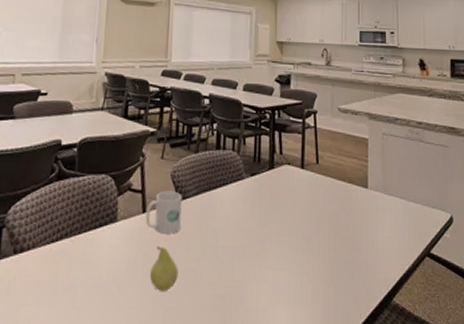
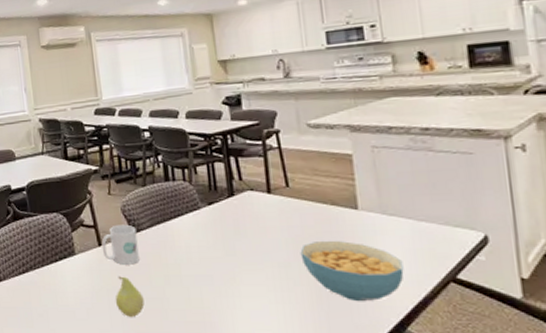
cereal bowl: none [320,215,395,275] -> present [300,240,404,302]

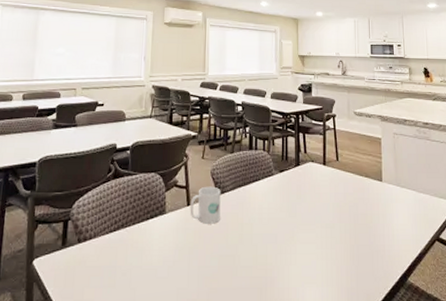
fruit: present [115,276,145,317] -> none [194,235,219,274]
cereal bowl: present [300,240,404,302] -> none [342,205,408,258]

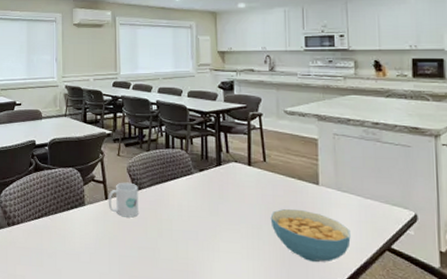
cereal bowl: none [342,205,408,258] -> present [270,209,351,263]

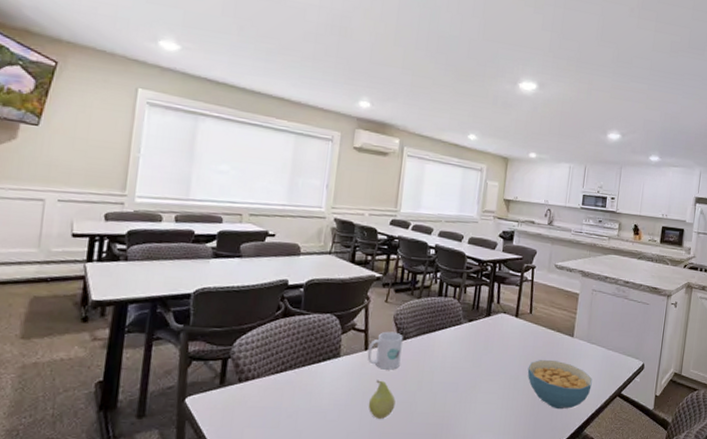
fruit: none [115,227,139,263] -> present [368,380,396,419]

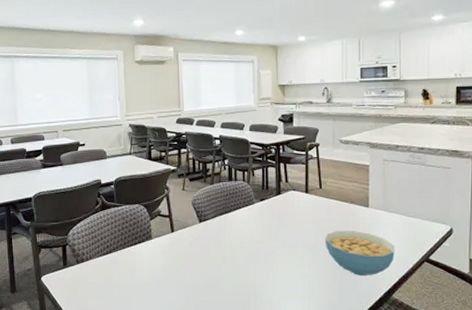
mug: present [367,331,403,370] -> none [174,215,203,248]
fruit: present [368,380,396,419] -> none [181,257,204,289]

